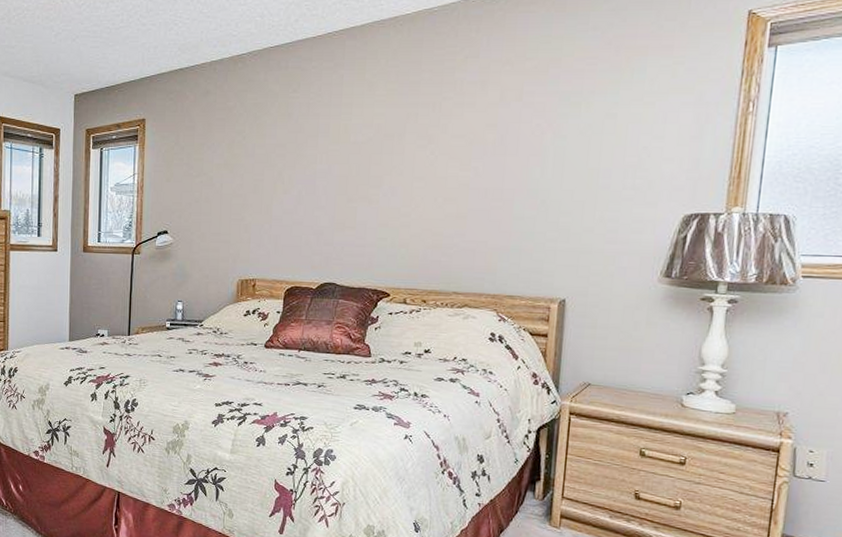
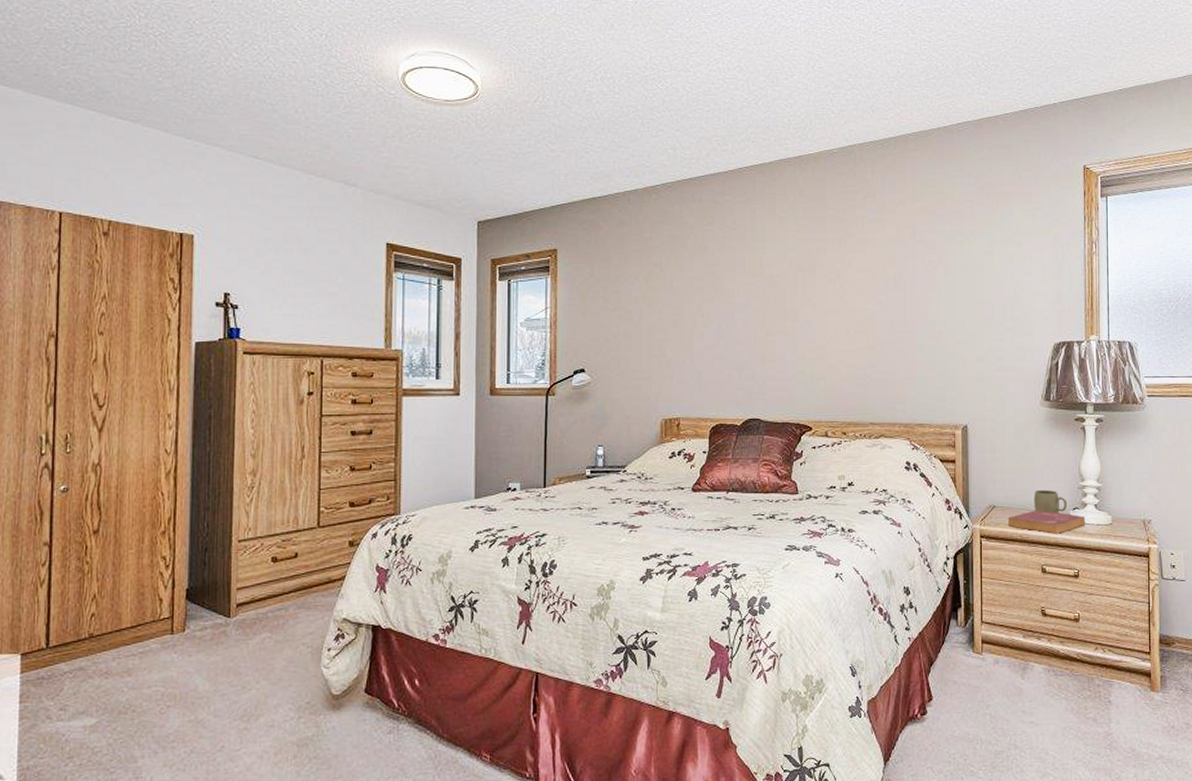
book: none [604,391,702,419] -> present [1008,510,1086,535]
mug: none [637,371,680,397] -> present [1034,489,1067,514]

